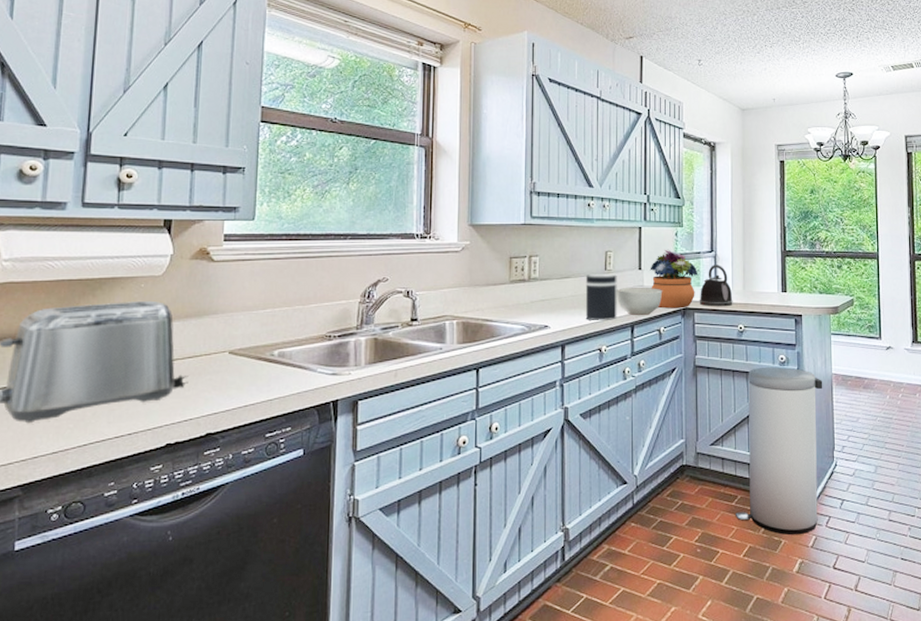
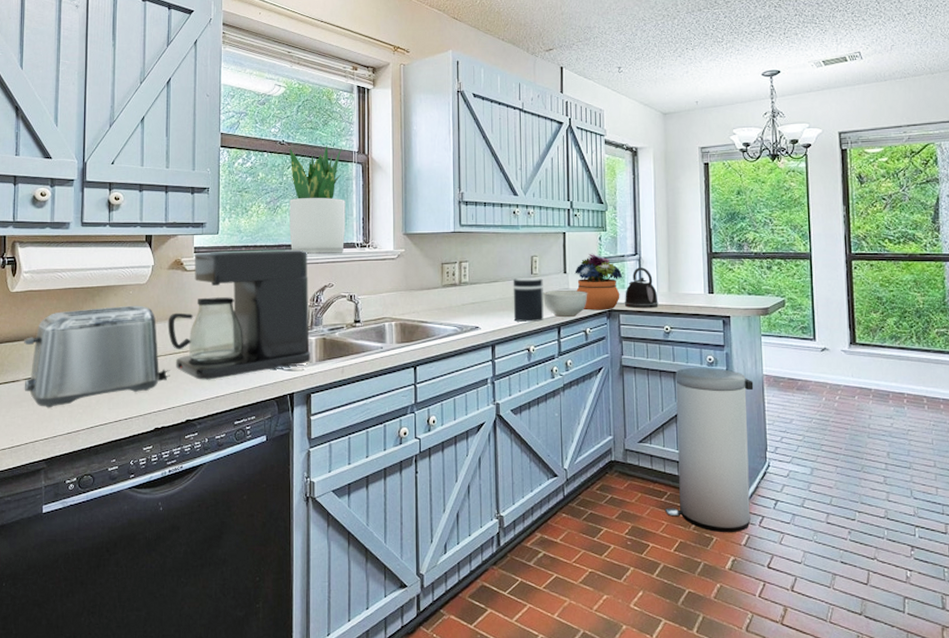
coffee maker: none [187,239,360,387] -> present [167,249,311,380]
planter: none [339,125,405,246] -> present [289,145,346,255]

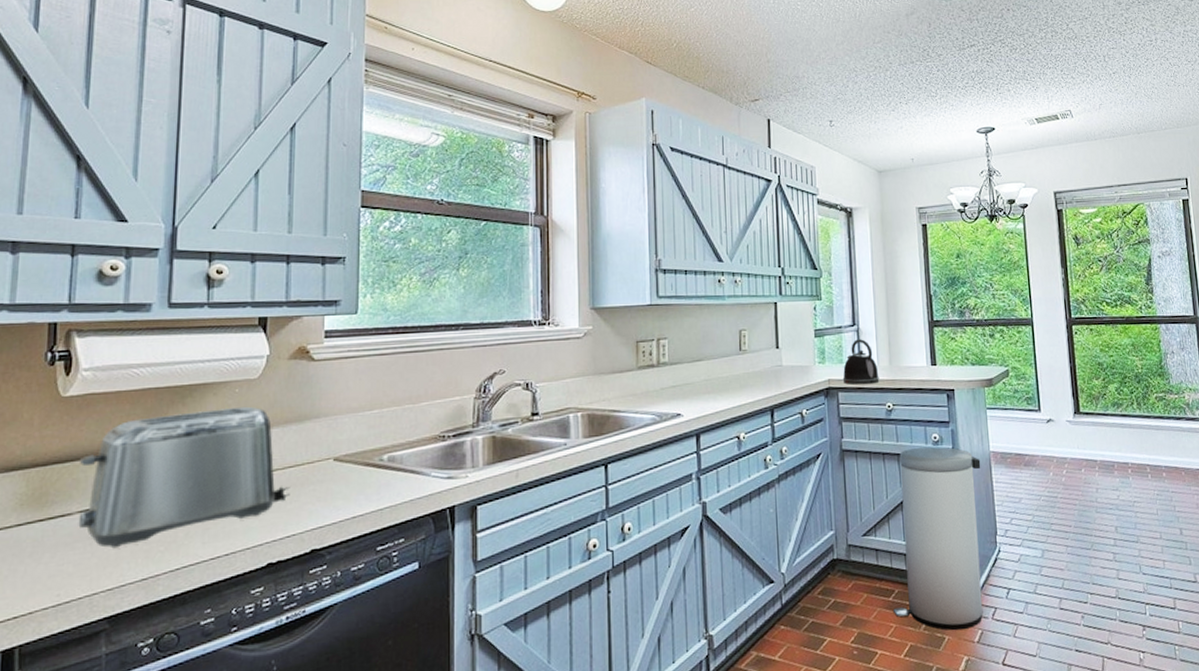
coffee maker: present [167,249,311,380] -> none [287,330,477,498]
planter: present [289,145,346,255] -> none [450,205,520,336]
cylinder: present [513,277,544,322] -> none [719,354,755,406]
bowl: present [542,290,588,318] -> none [752,367,803,399]
flower arrangement: present [574,253,623,310] -> none [788,325,841,390]

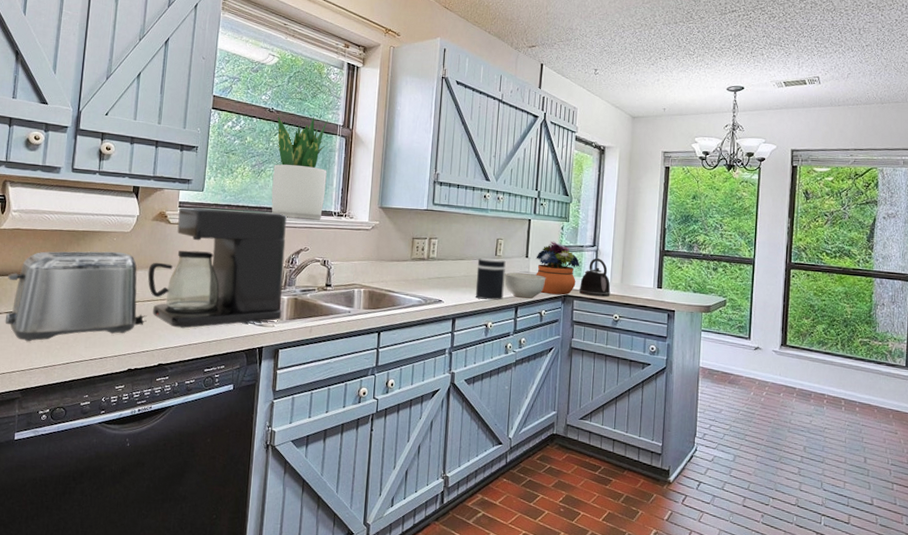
coffee maker: none [287,330,477,498] -> present [147,207,287,329]
planter: none [450,205,520,336] -> present [271,116,329,221]
cylinder: none [719,354,755,406] -> present [475,257,506,300]
bowl: none [752,367,803,399] -> present [504,272,546,299]
flower arrangement: none [788,325,841,390] -> present [536,241,580,296]
pedal bin: present [892,447,983,630] -> none [597,354,690,508]

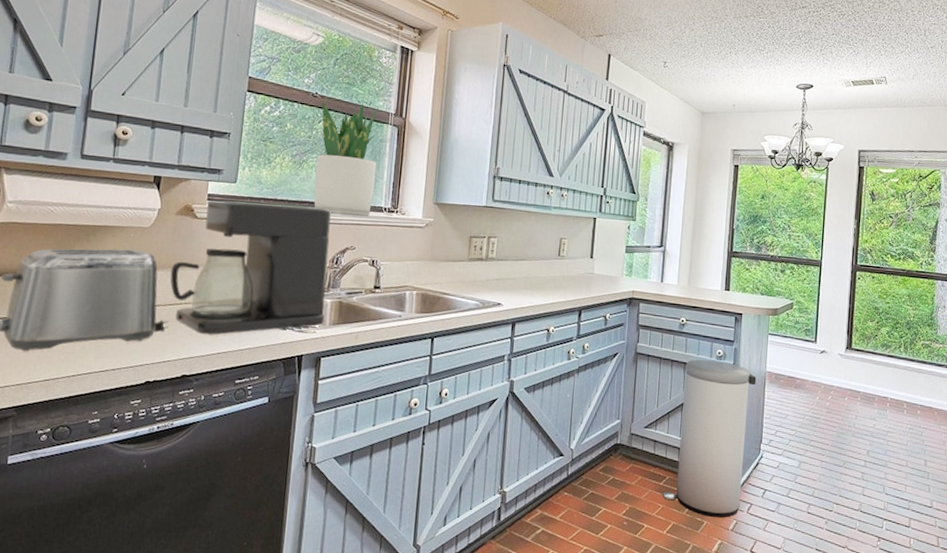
cylinder: present [475,257,506,300] -> none [536,258,569,303]
bowl: present [504,272,546,299] -> none [567,274,612,302]
flower arrangement: present [536,241,580,296] -> none [600,240,647,298]
kettle: present [579,258,611,298] -> none [645,259,678,300]
pedal bin: none [597,354,690,508] -> present [661,359,757,517]

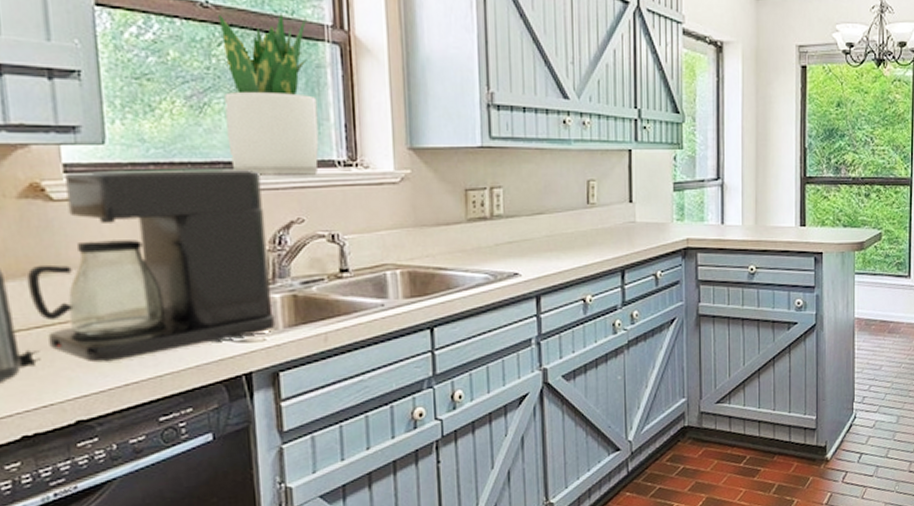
pedal bin: present [661,359,757,517] -> none [743,313,844,494]

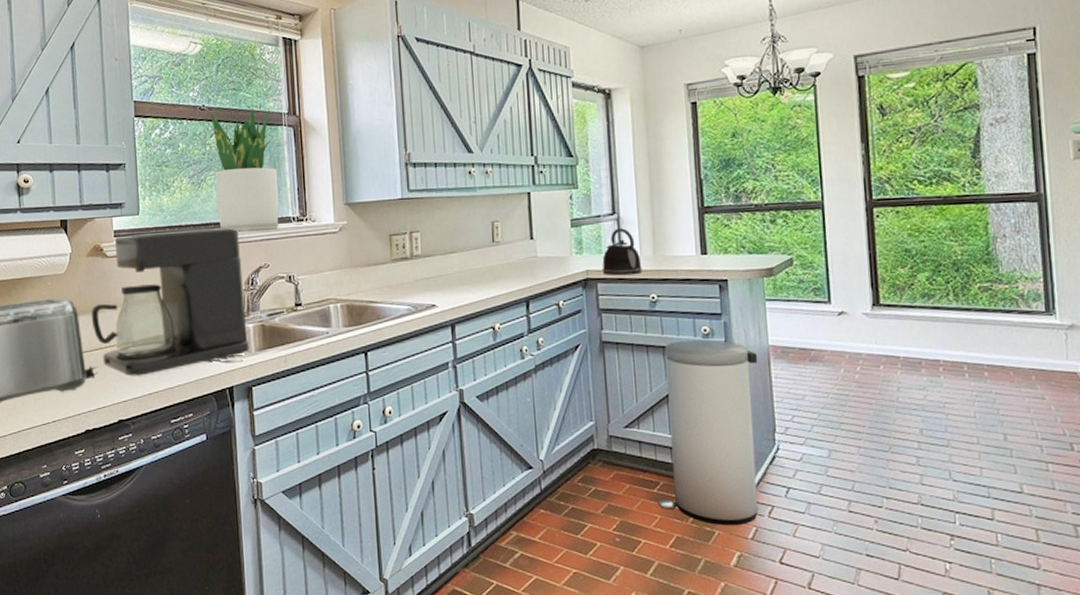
kettle: none [702,195,743,246] -> present [602,228,643,276]
pedal bin: none [743,313,844,494] -> present [657,340,758,525]

